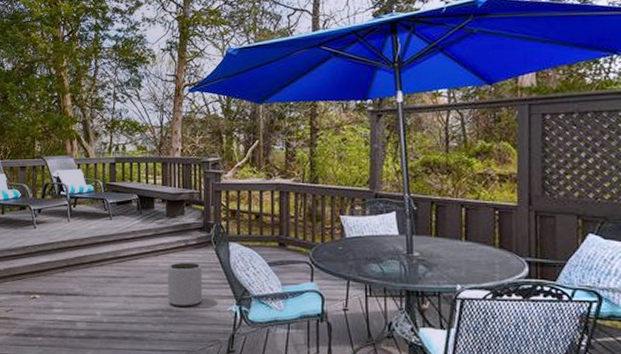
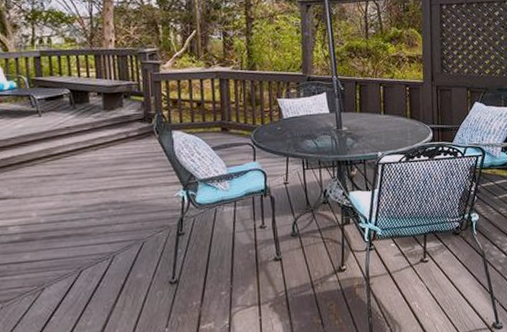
plant pot: present [167,262,203,307] -> none [108,153,148,198]

